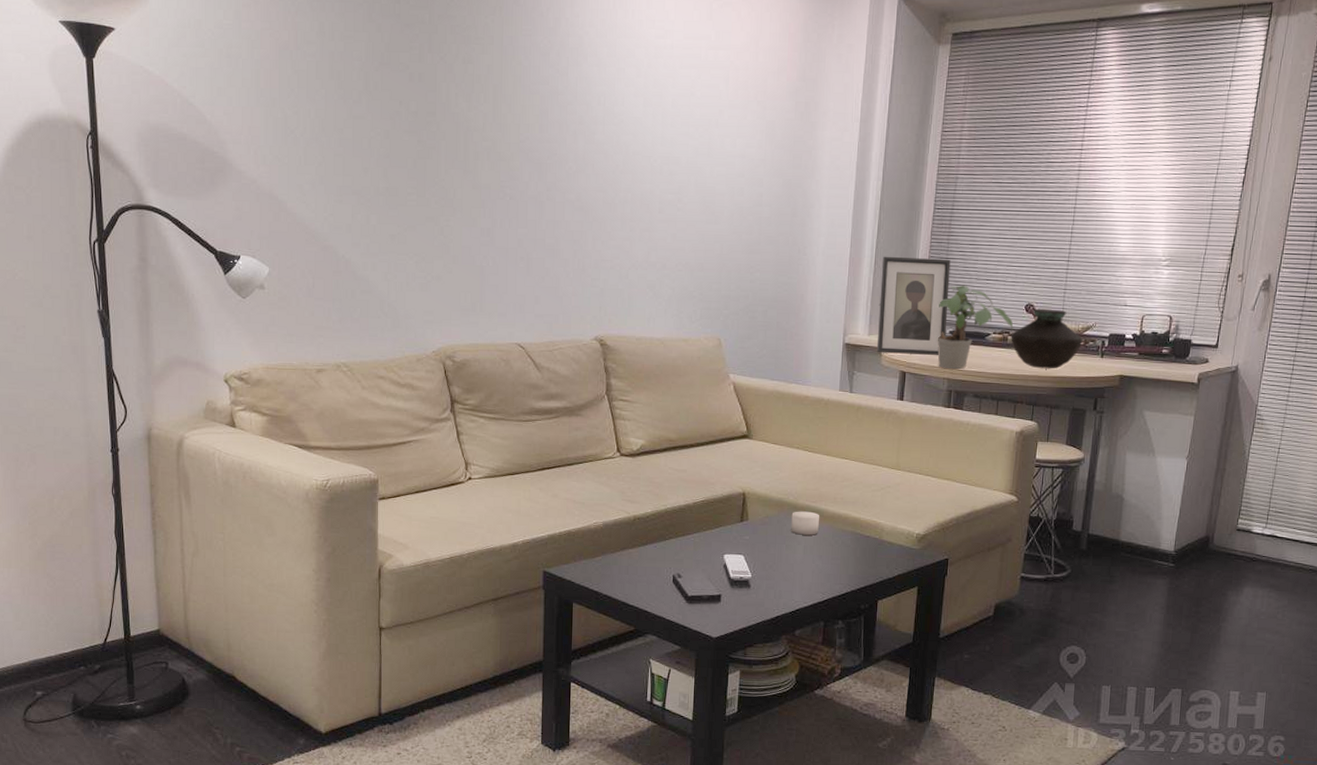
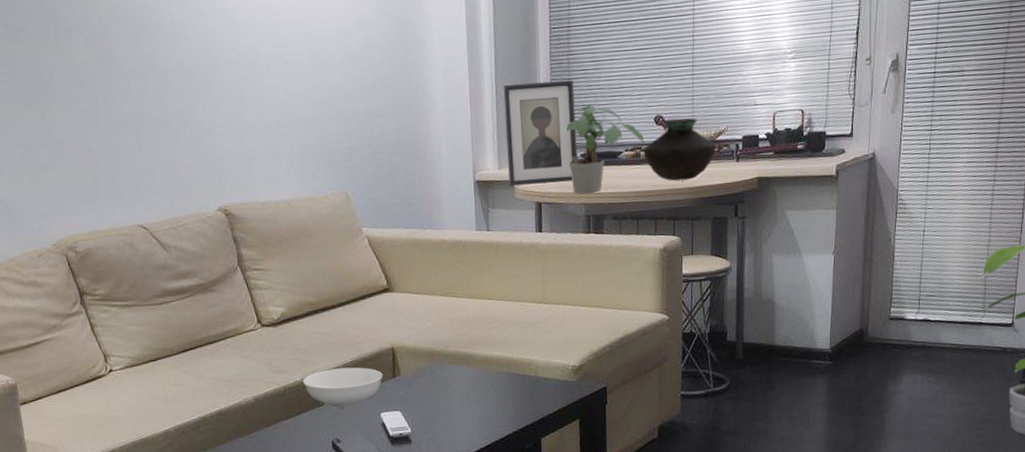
bowl: none [652,505,731,546] -> present [302,367,383,409]
candle: present [791,511,819,535] -> none [443,357,473,383]

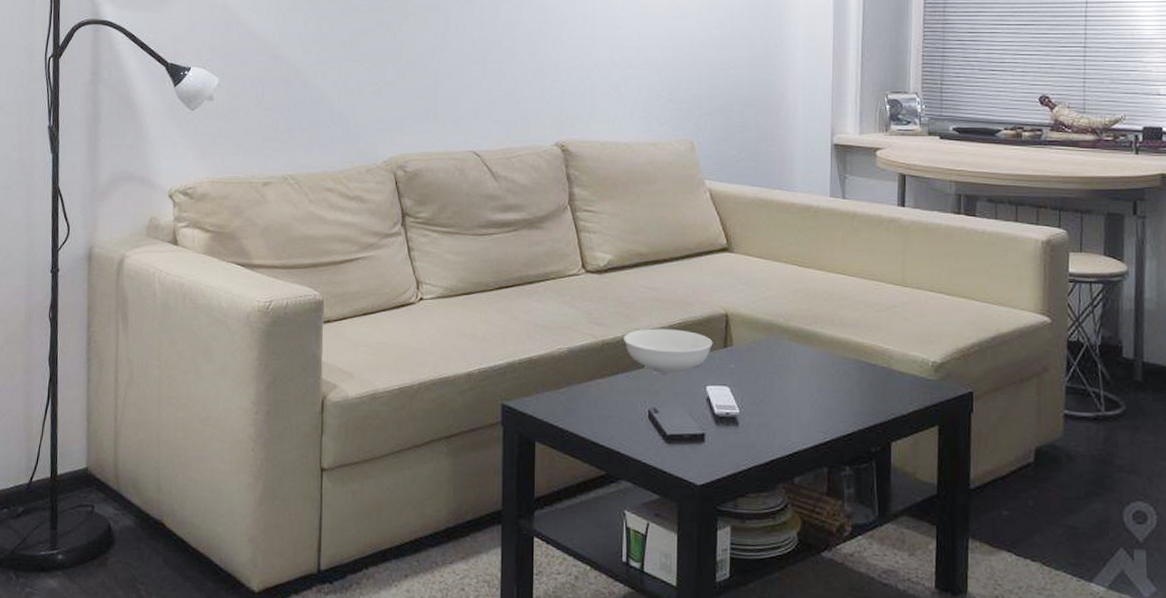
picture frame: present [503,79,578,187] -> none [869,48,950,156]
potted plant: present [566,104,645,194] -> none [938,76,1028,170]
vase: present [643,118,717,182] -> none [1025,100,1112,169]

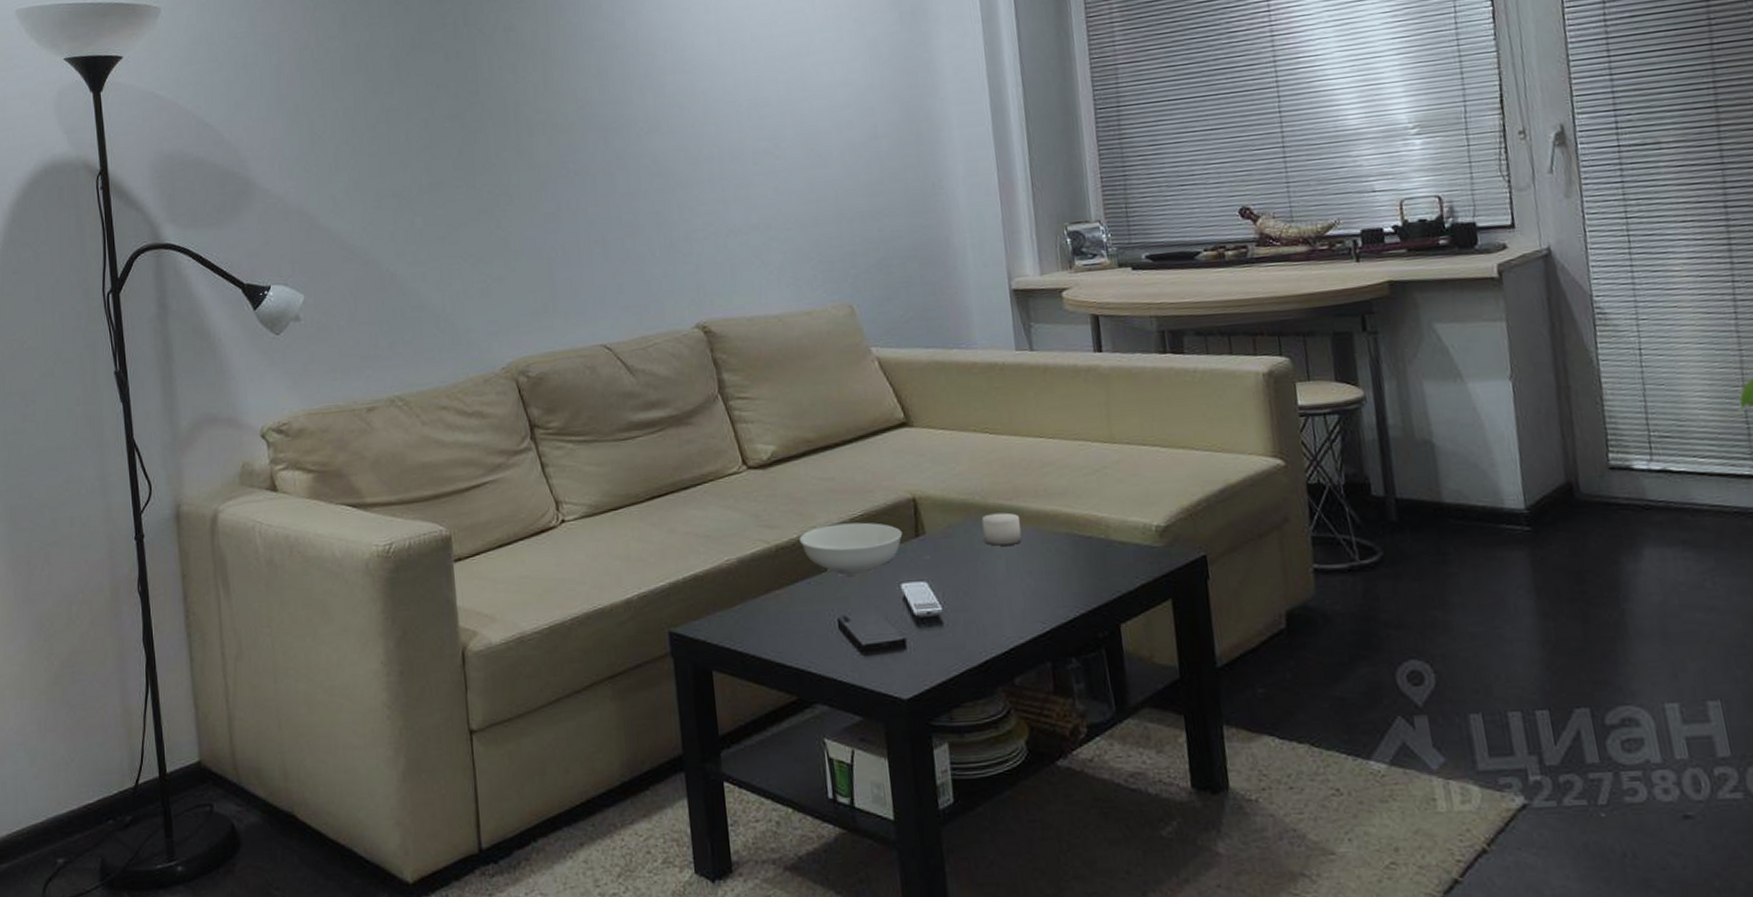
candle: none [783,335,815,364] -> present [981,512,1022,546]

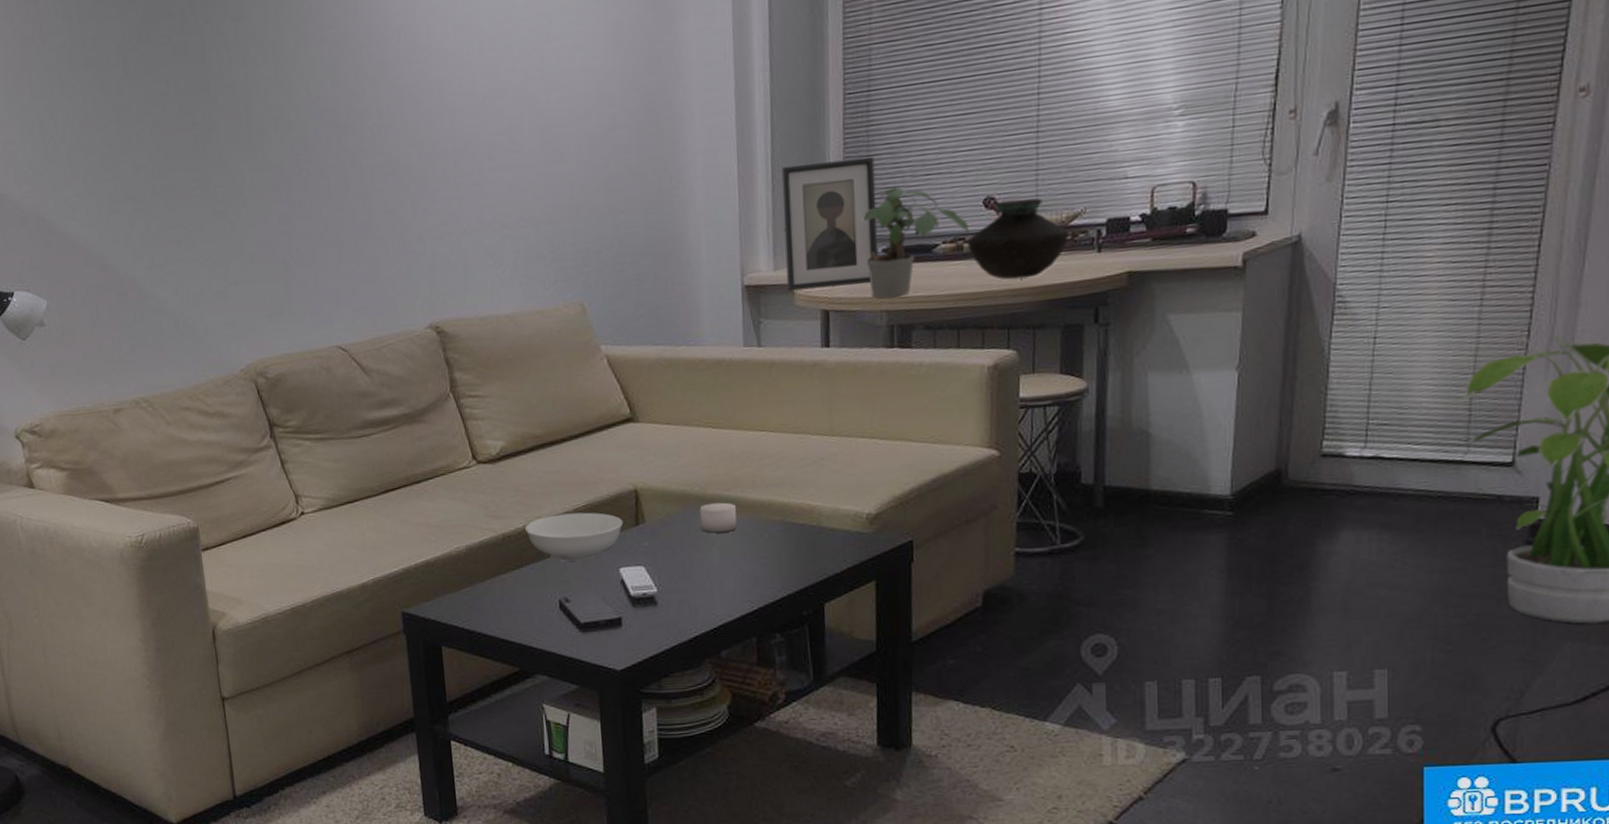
picture frame: none [1040,167,1143,296] -> present [781,156,879,292]
potted plant: none [1124,195,1230,304] -> present [864,186,970,298]
vase: none [1228,209,1327,288] -> present [967,198,1070,280]

